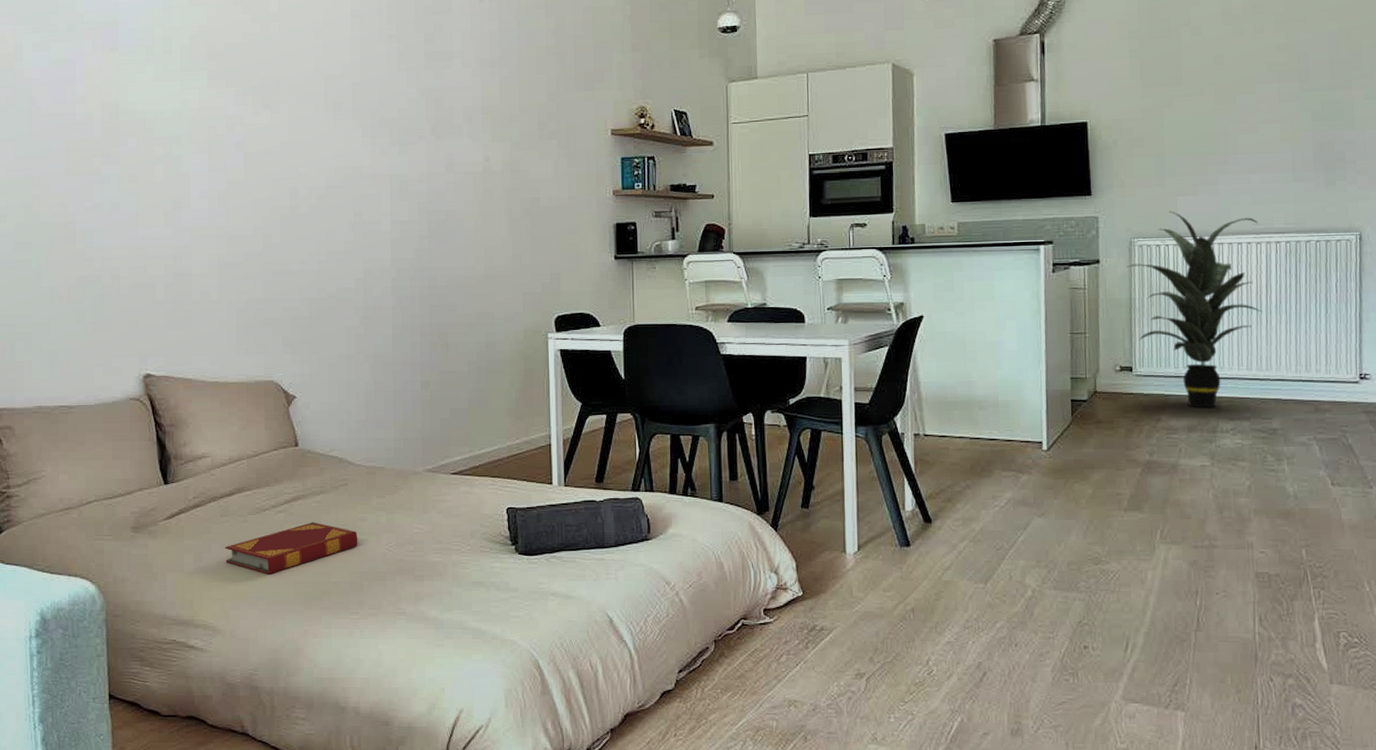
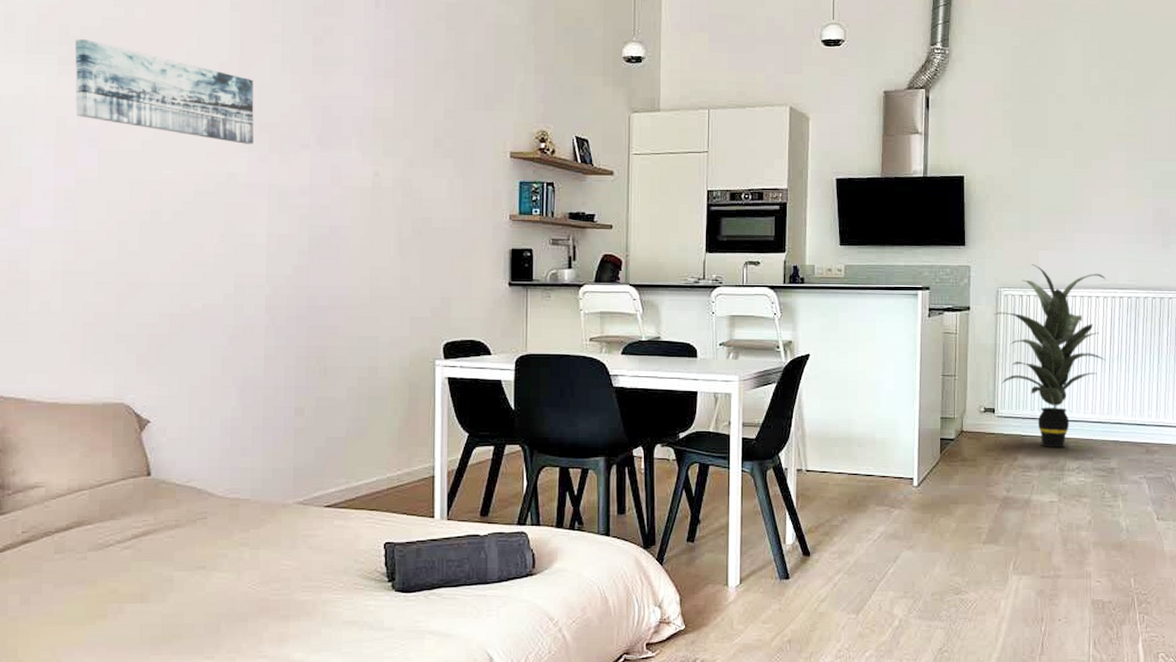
wall art: none [221,54,375,139] -> present [74,38,254,144]
hardback book: present [225,522,358,574] -> none [58,559,217,617]

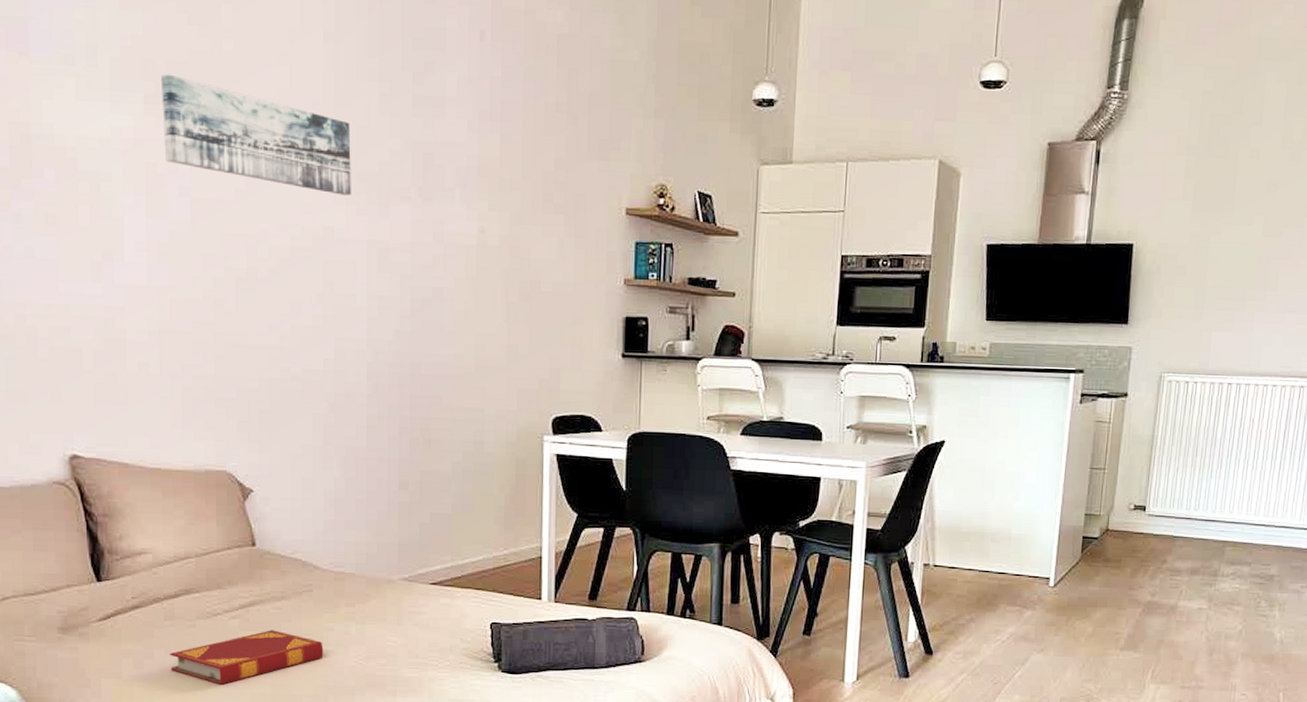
hardback book: none [58,559,217,617] -> present [170,630,324,685]
indoor plant: present [993,263,1106,448] -> none [1153,346,1287,552]

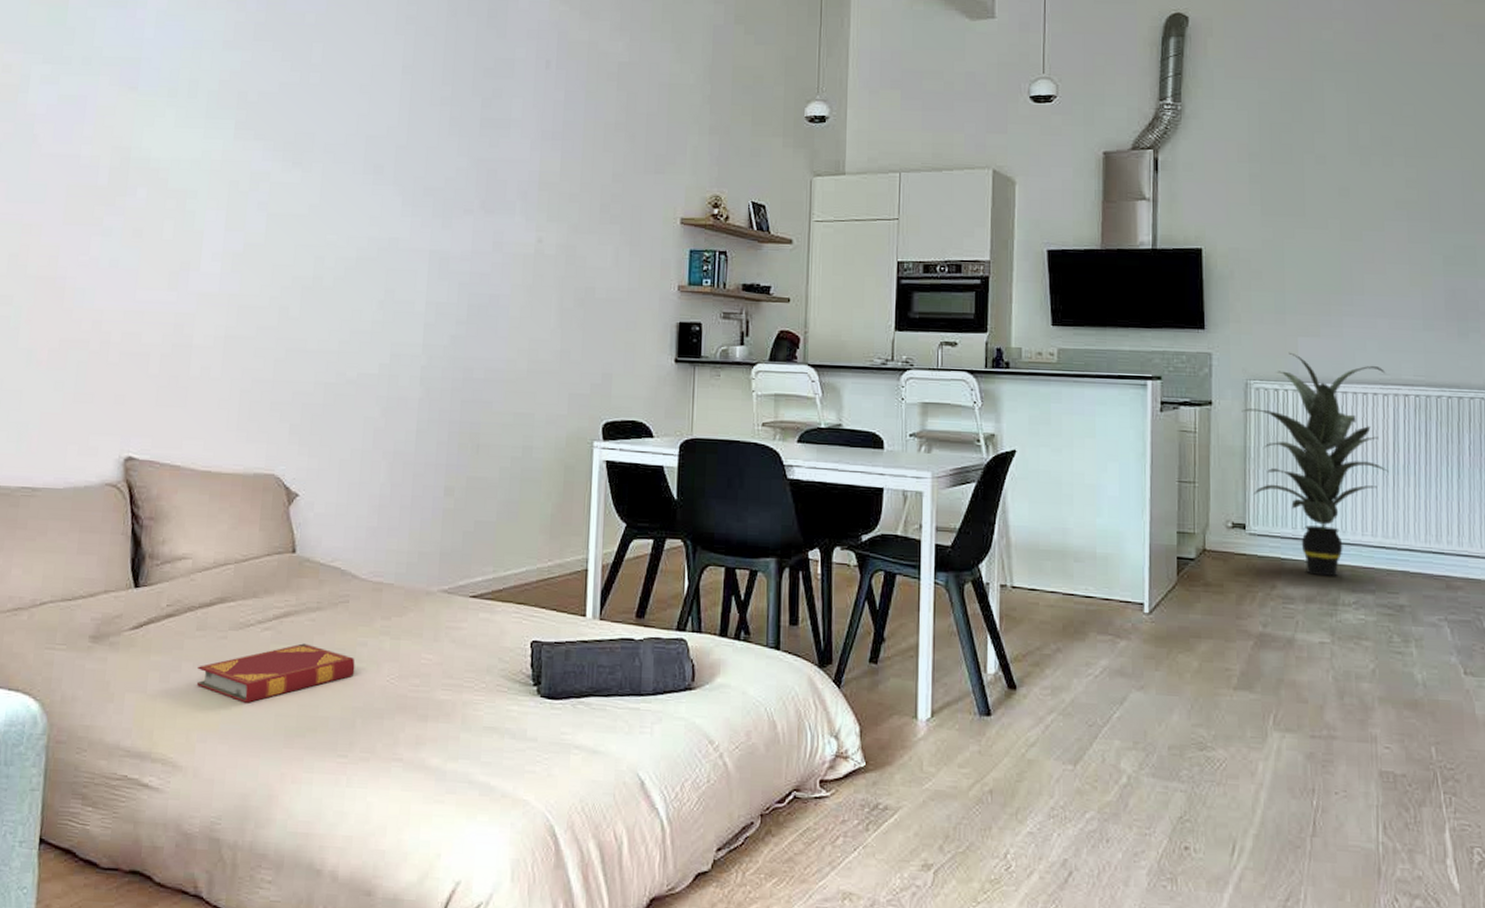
wall art: present [160,74,351,195] -> none [248,103,420,209]
indoor plant: none [1153,346,1287,552] -> present [1241,352,1388,577]

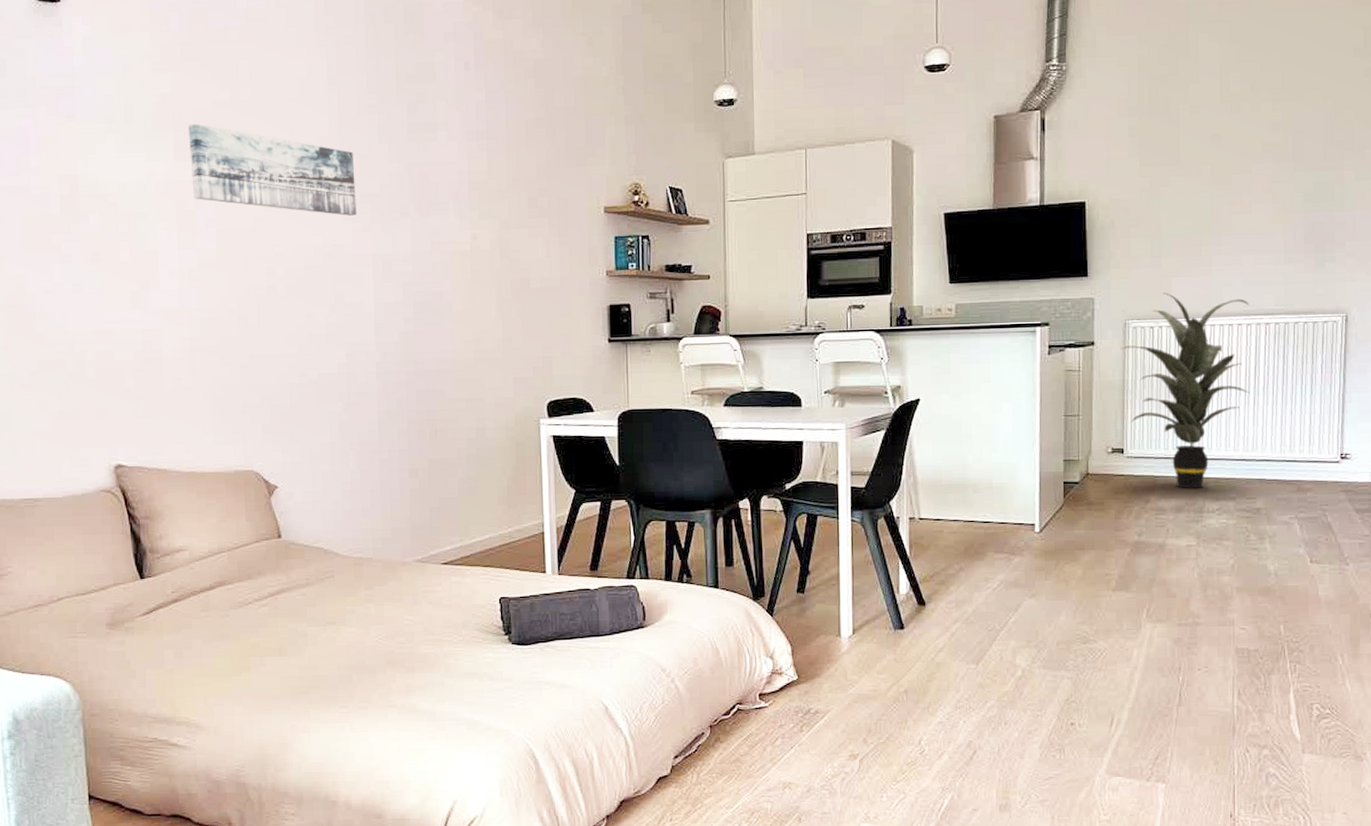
hardback book: present [196,643,355,703] -> none [207,615,346,669]
wall art: none [248,103,420,209] -> present [188,123,356,216]

